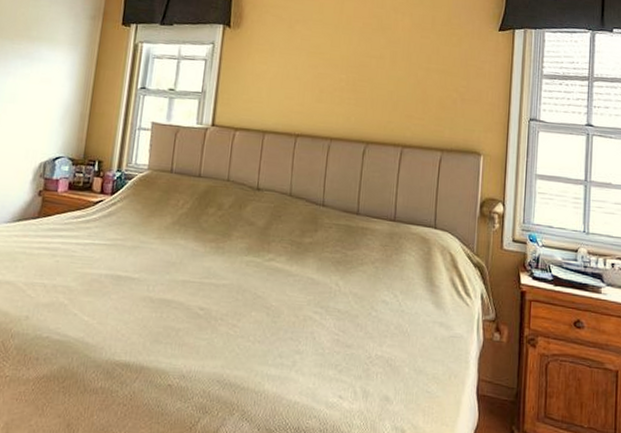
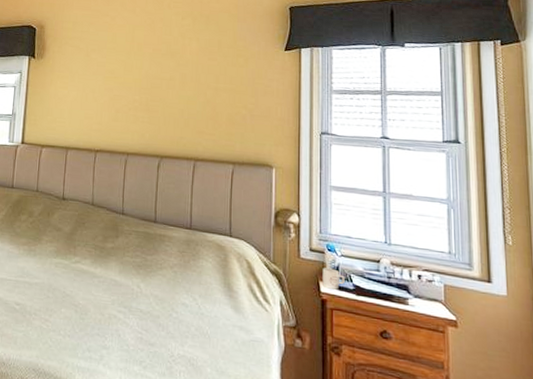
mug: none [523,259,544,282] -> present [322,268,345,291]

